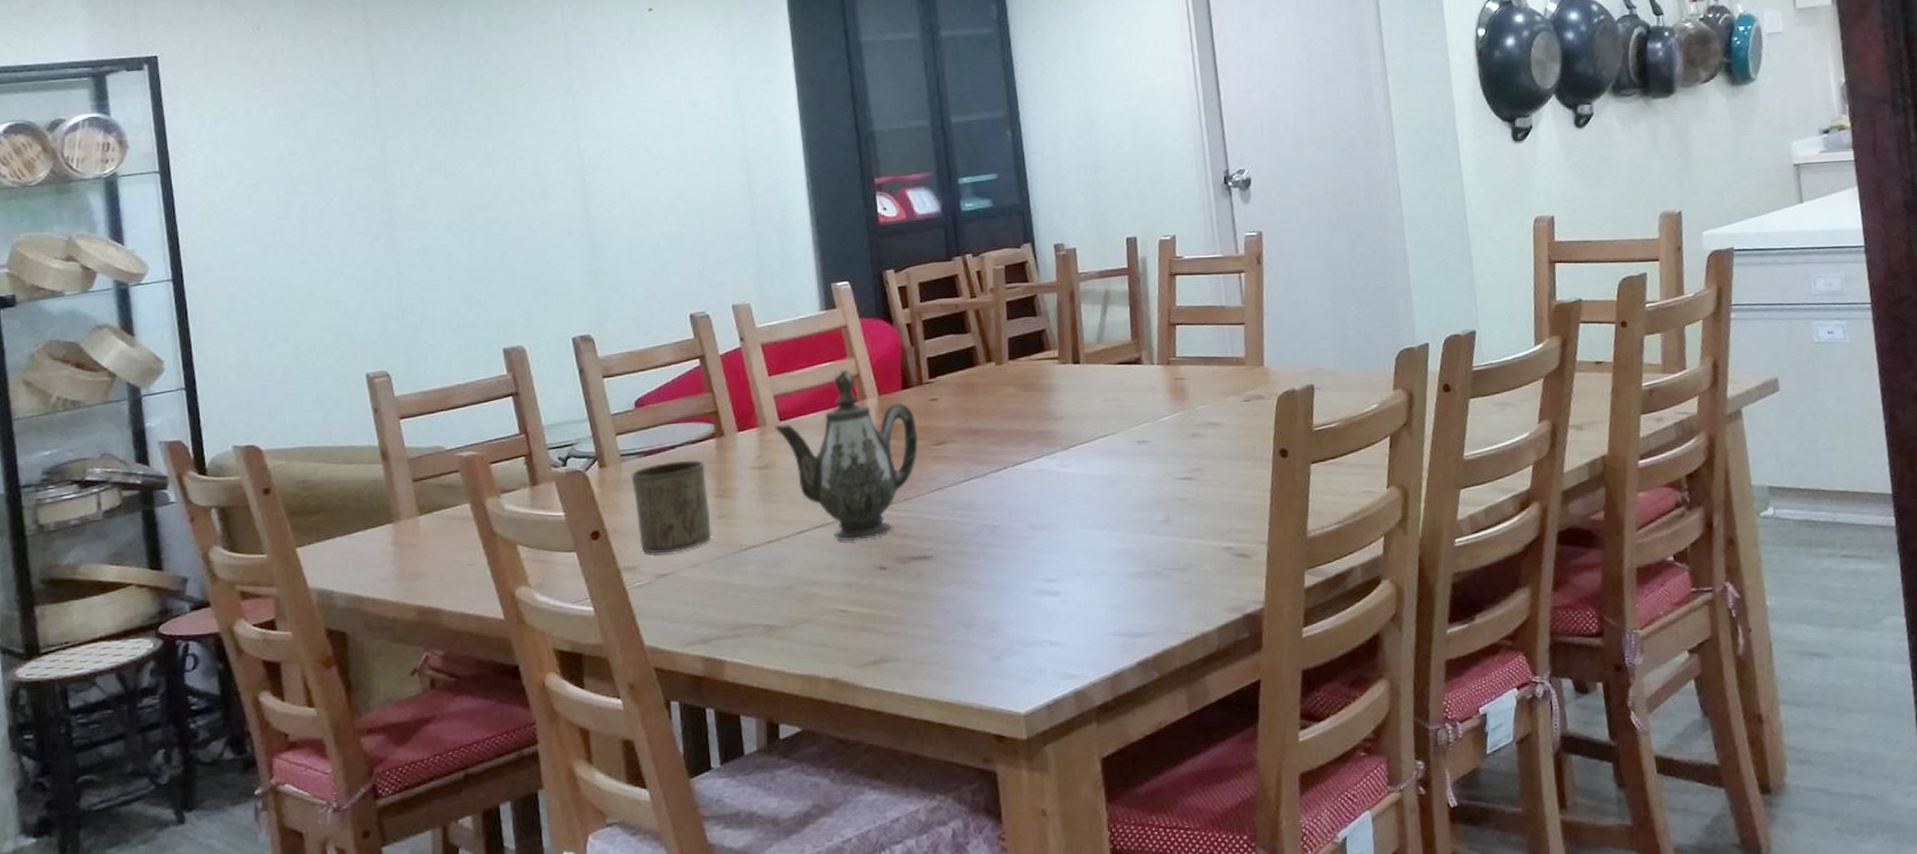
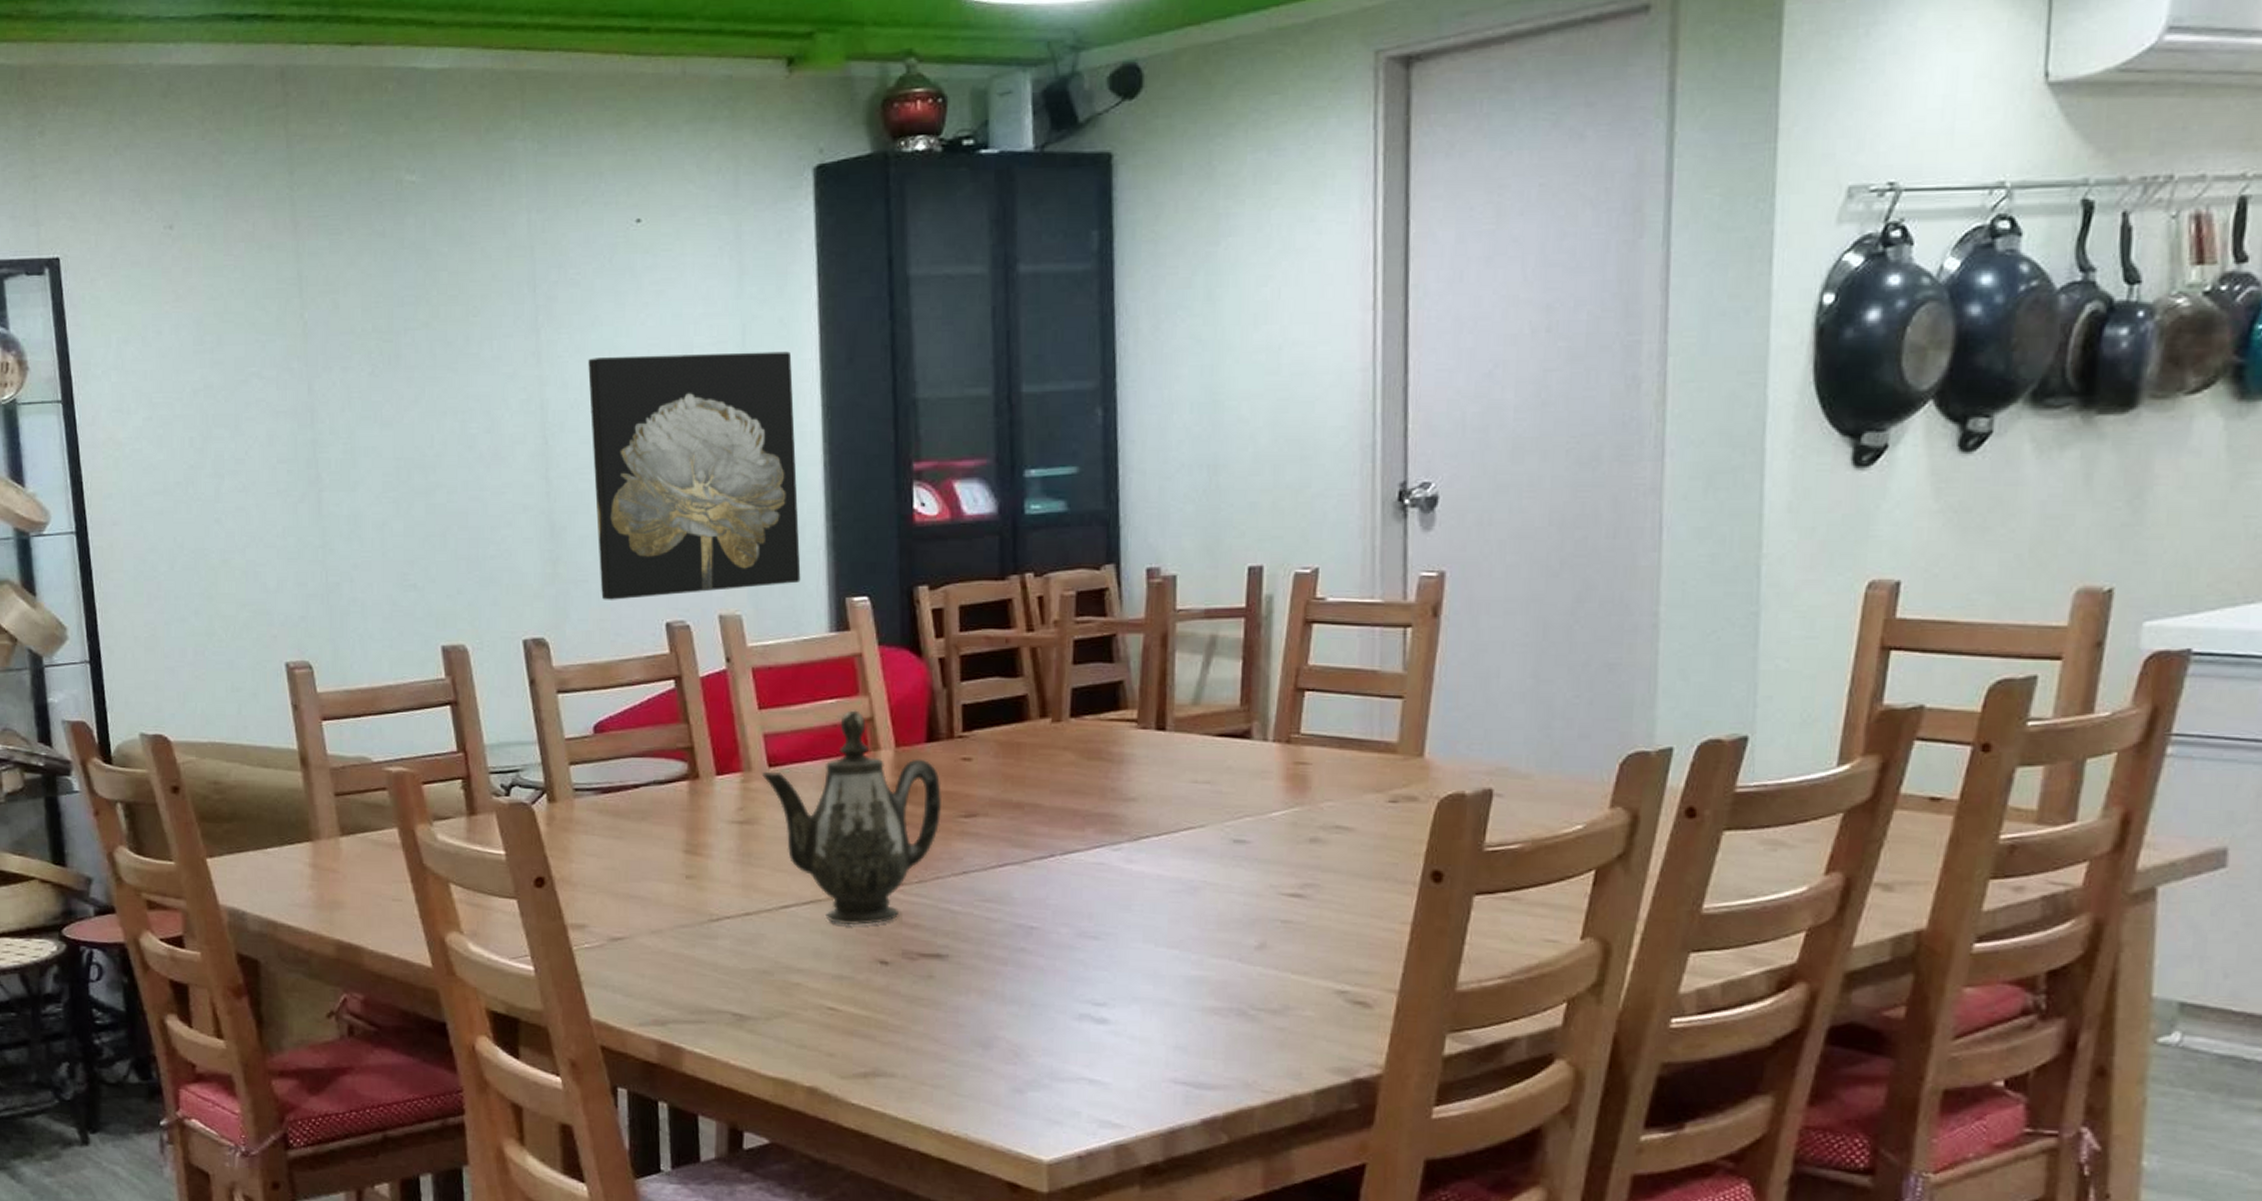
wall art: none [616,101,795,301] -> present [588,351,801,600]
cup: present [631,460,712,554] -> none [585,803,677,913]

